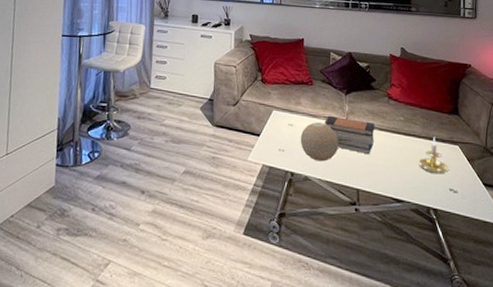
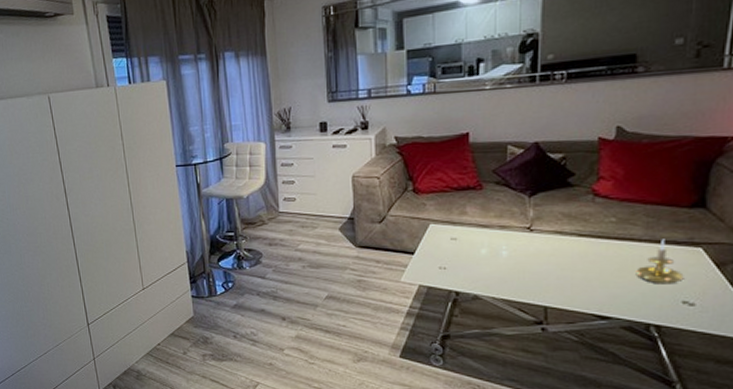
decorative orb: present [300,122,339,162] -> none [466,233,520,278]
book stack: present [325,115,375,155] -> none [500,224,572,267]

